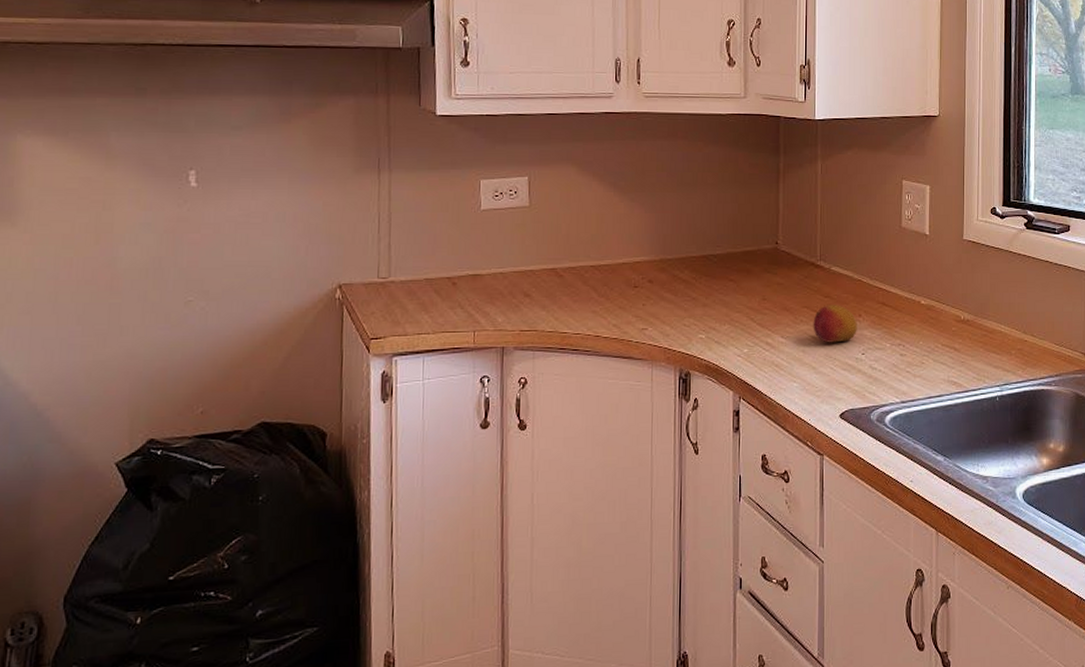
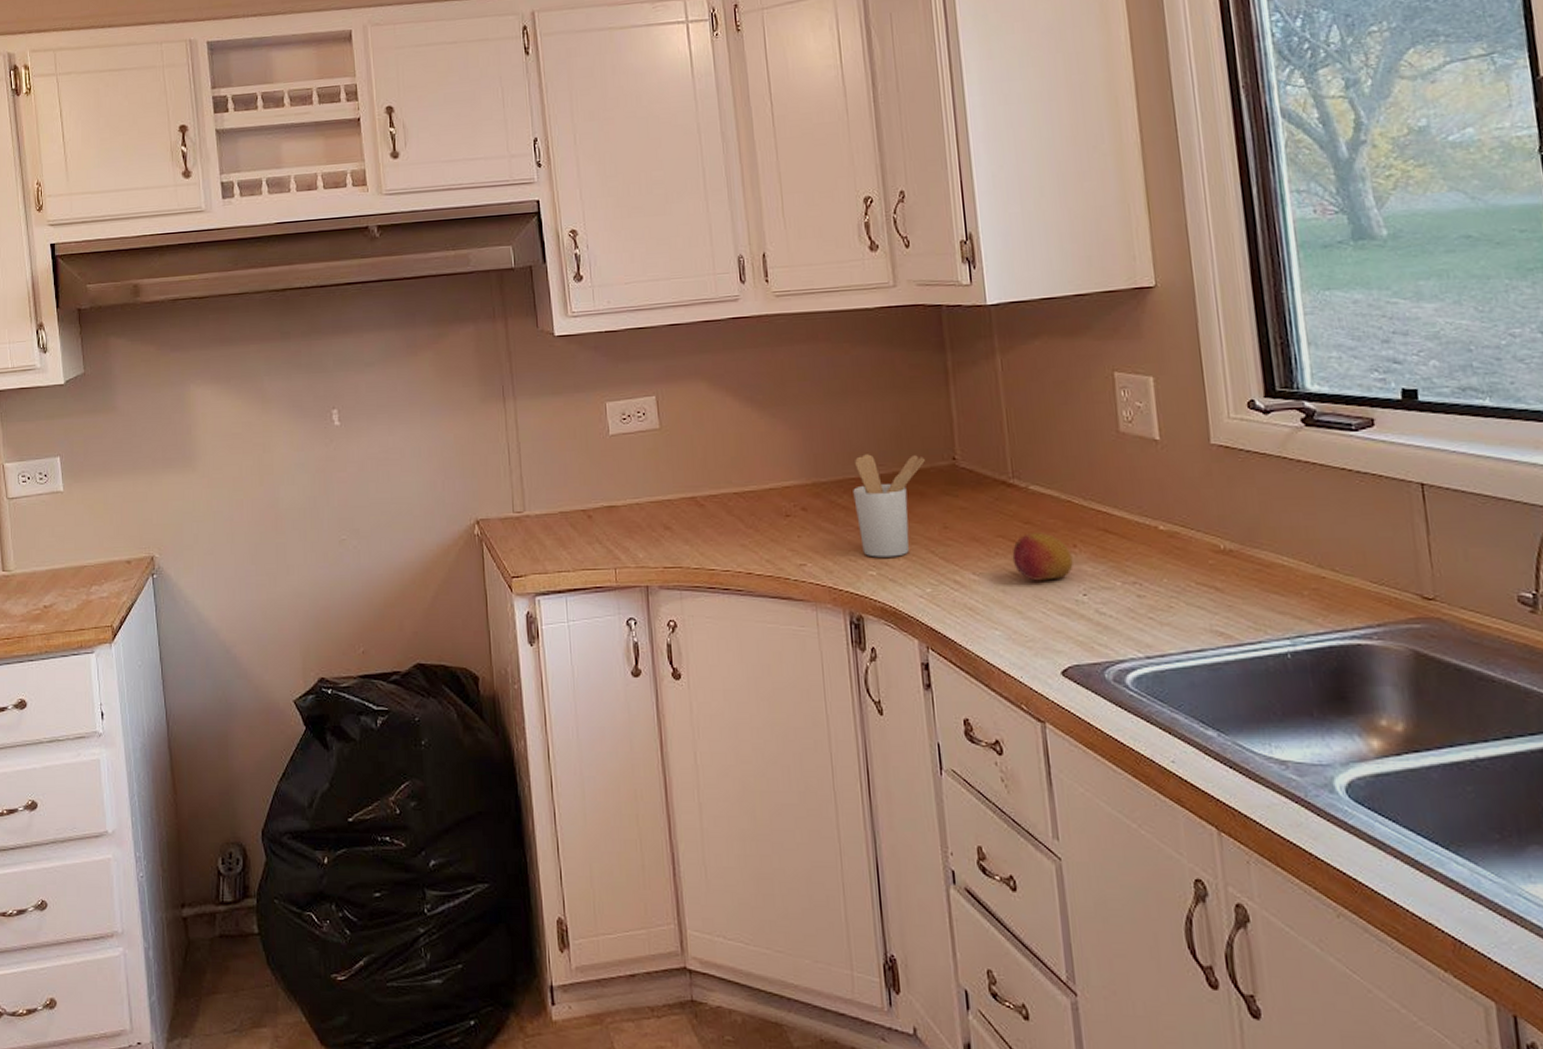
utensil holder: none [693,237,754,323] -> present [853,454,925,558]

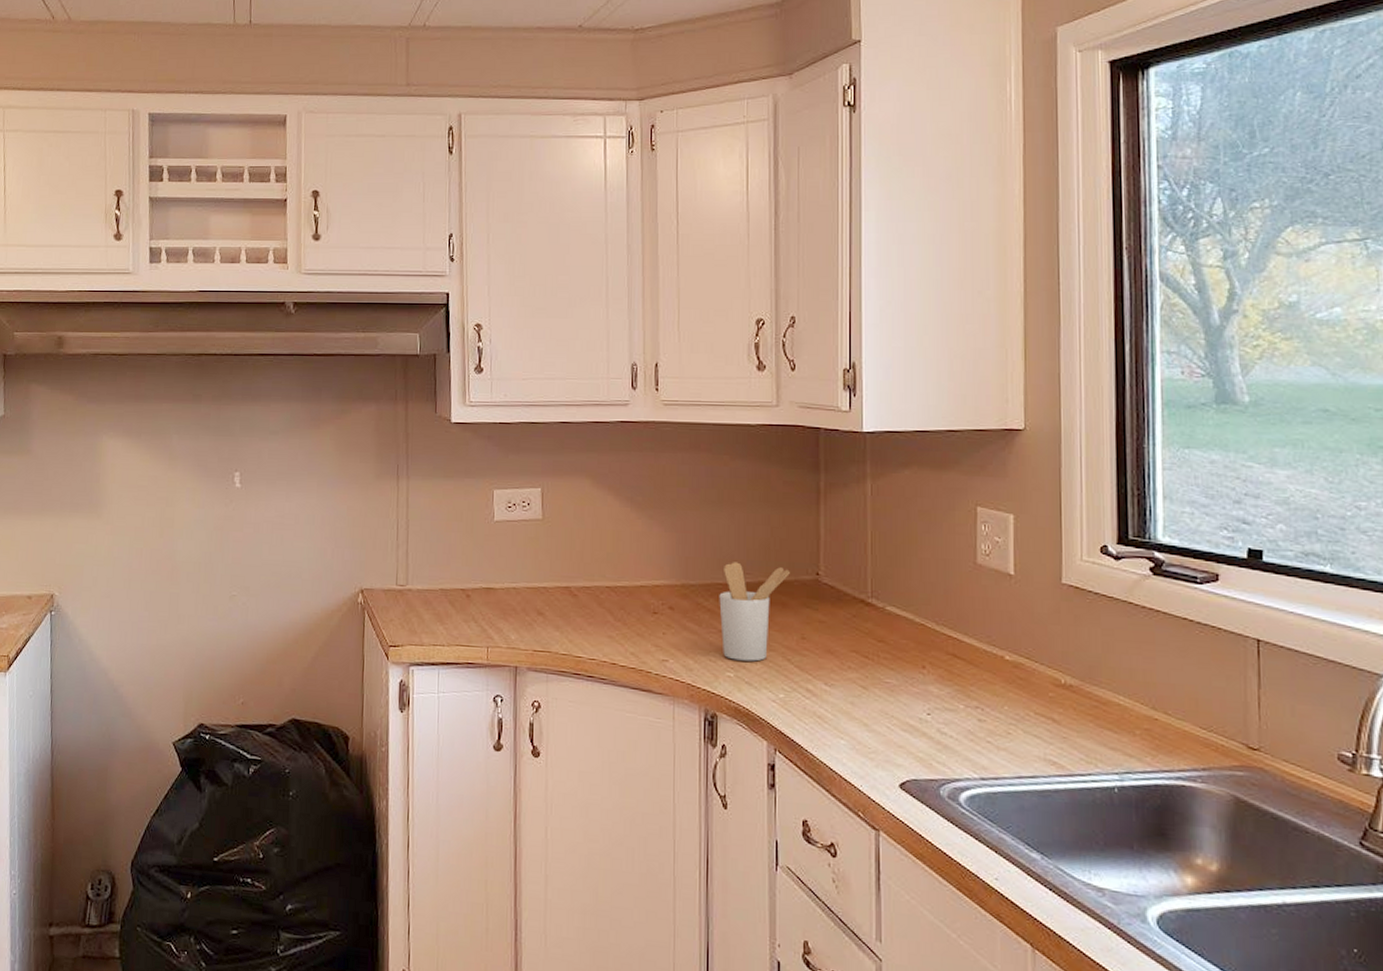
fruit: present [1012,533,1073,581] -> none [863,651,920,697]

